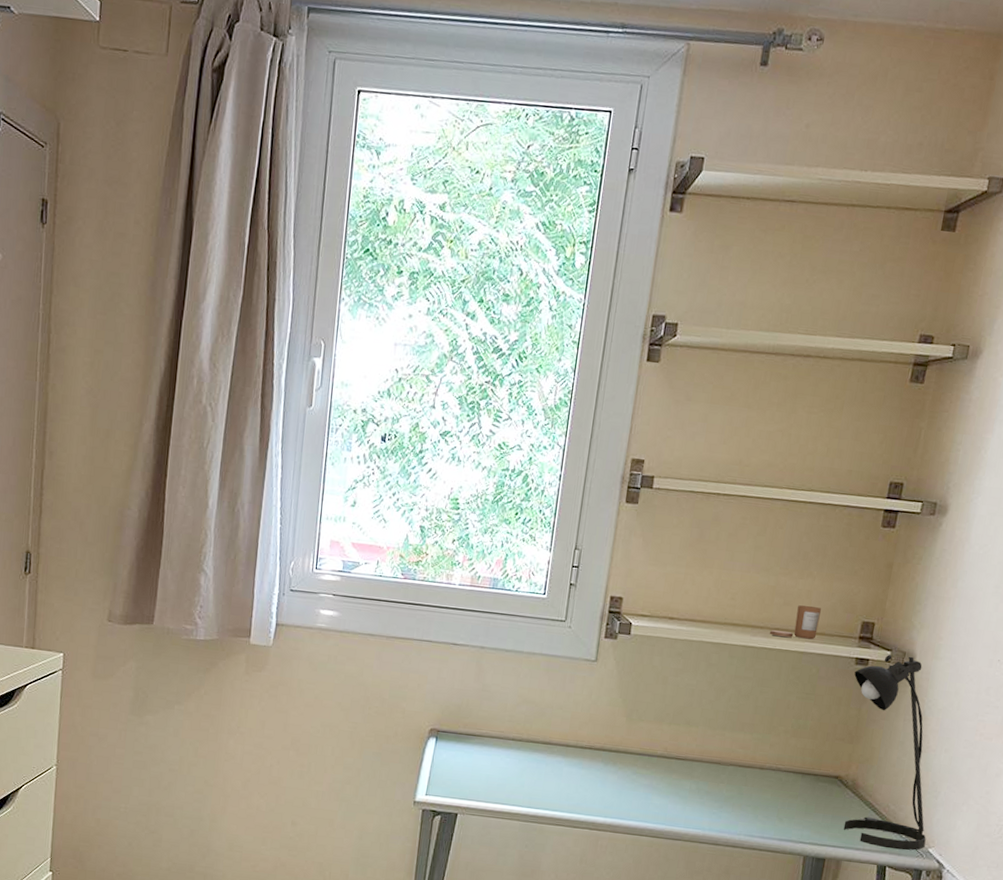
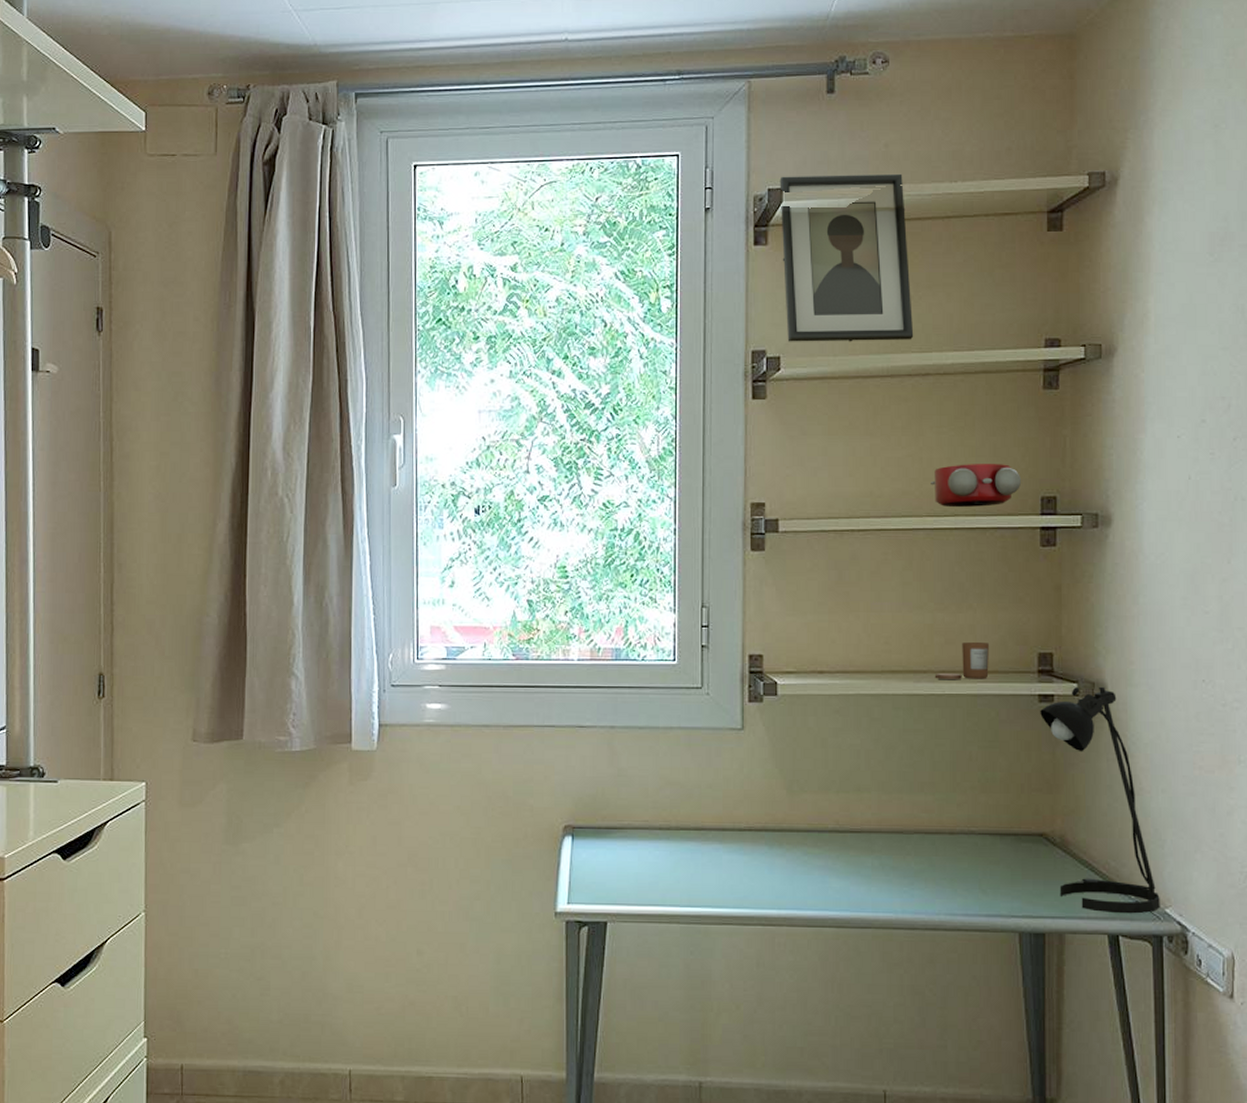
picture frame: none [687,145,818,321] -> present [779,173,914,342]
alarm clock: none [794,444,876,486] -> present [931,464,1022,508]

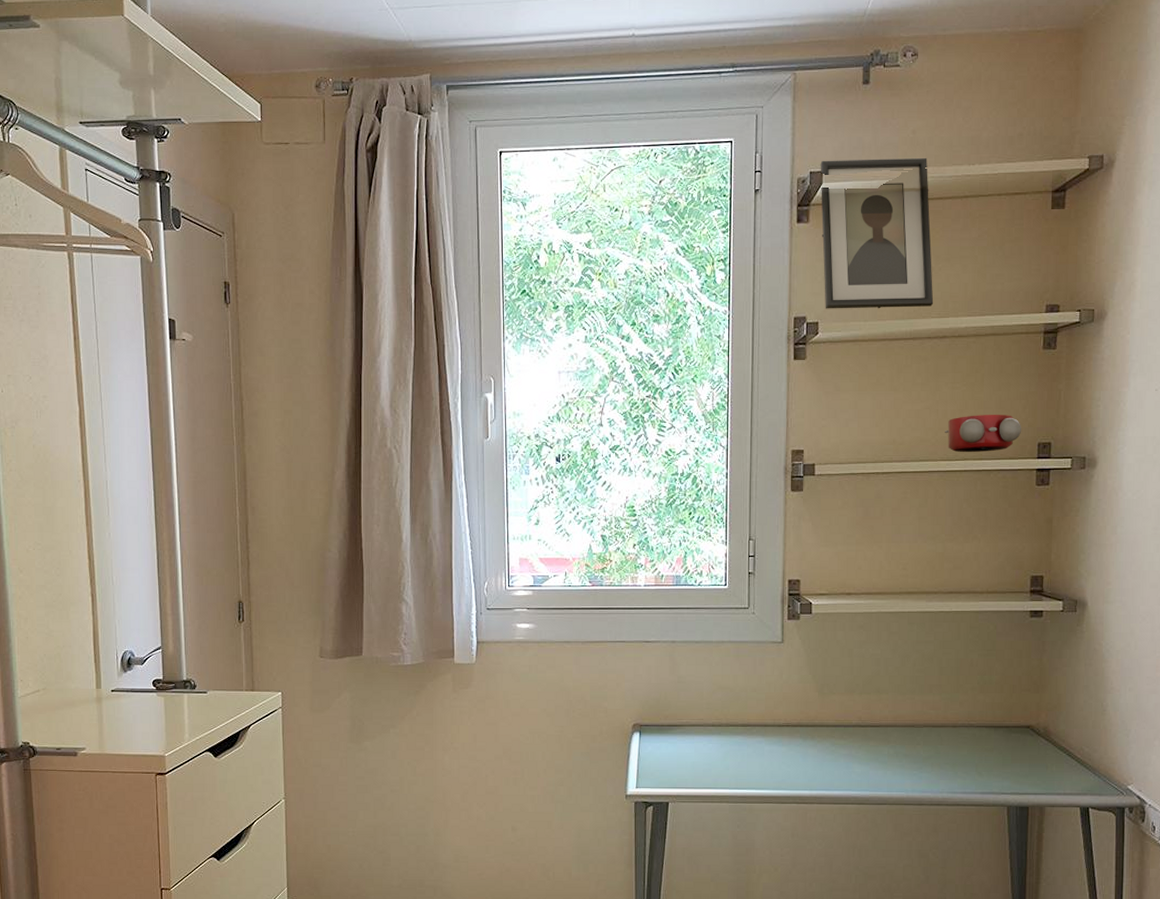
candle: present [934,642,989,680] -> none [944,568,990,599]
desk lamp: present [1040,686,1160,914] -> none [1031,603,1124,790]

